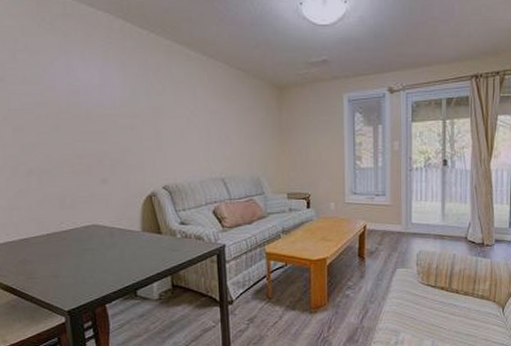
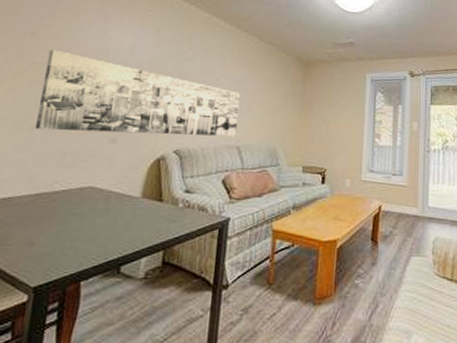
wall art: none [20,94,219,176] -> present [35,49,241,137]

